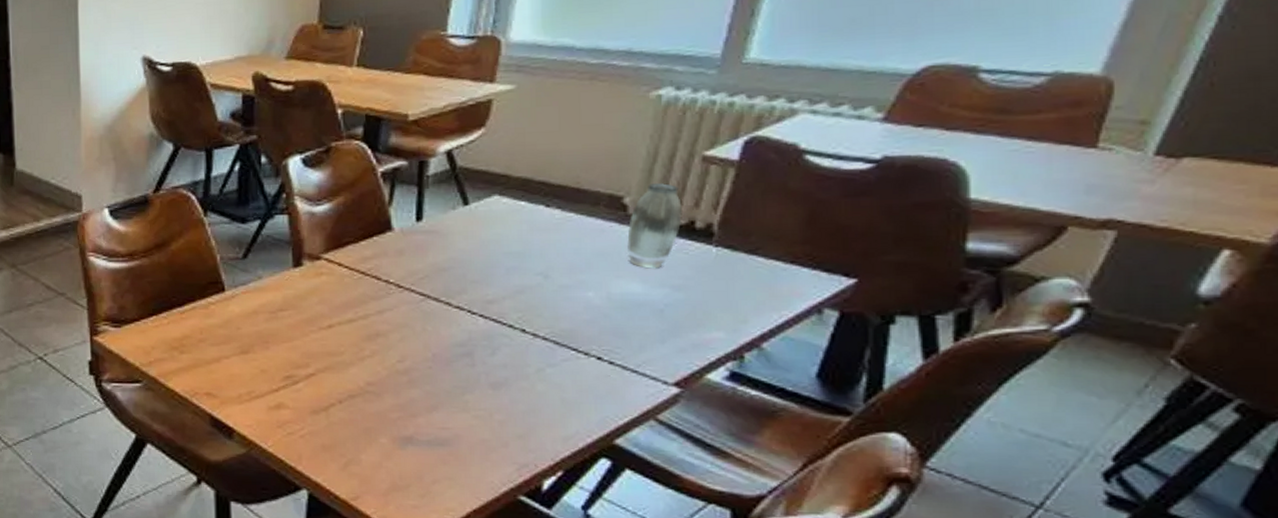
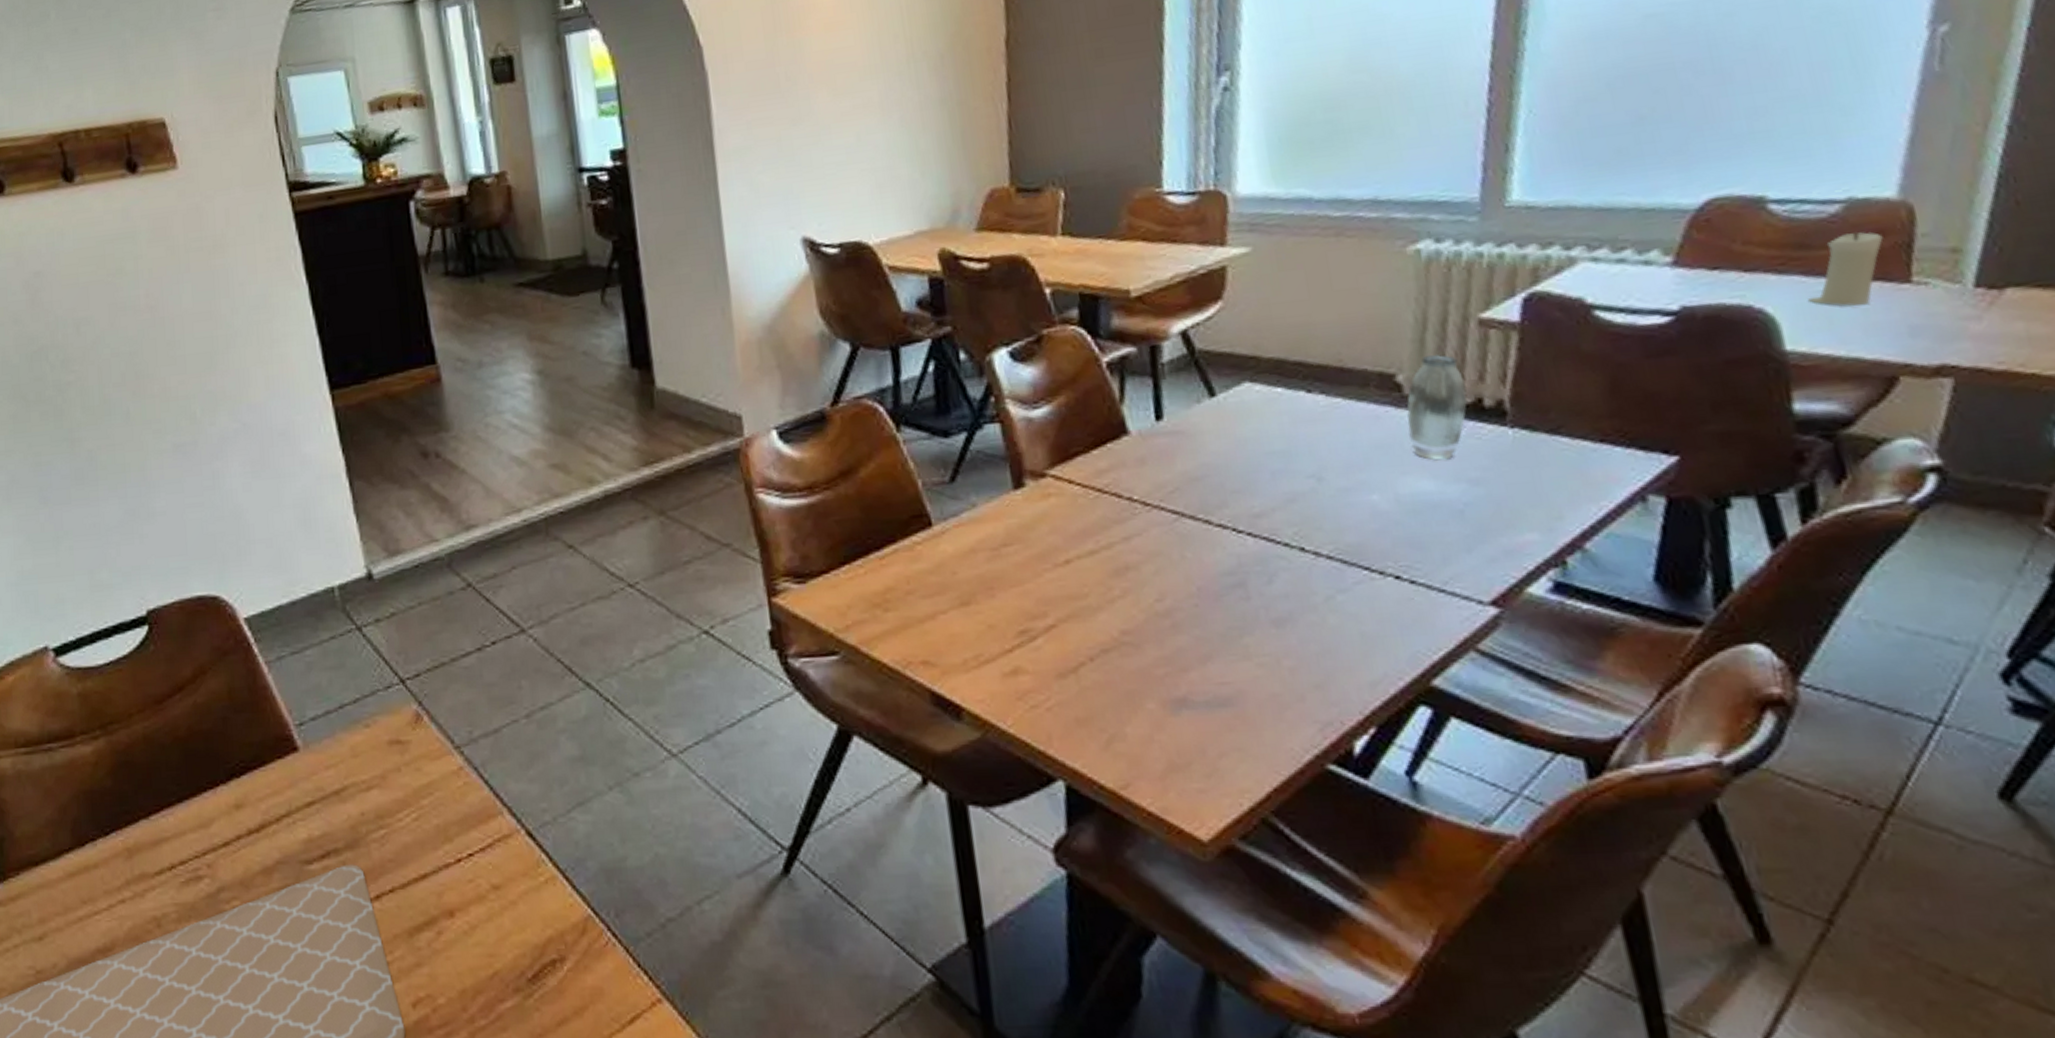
candle: none [999,101,1079,165] -> present [1808,231,1884,307]

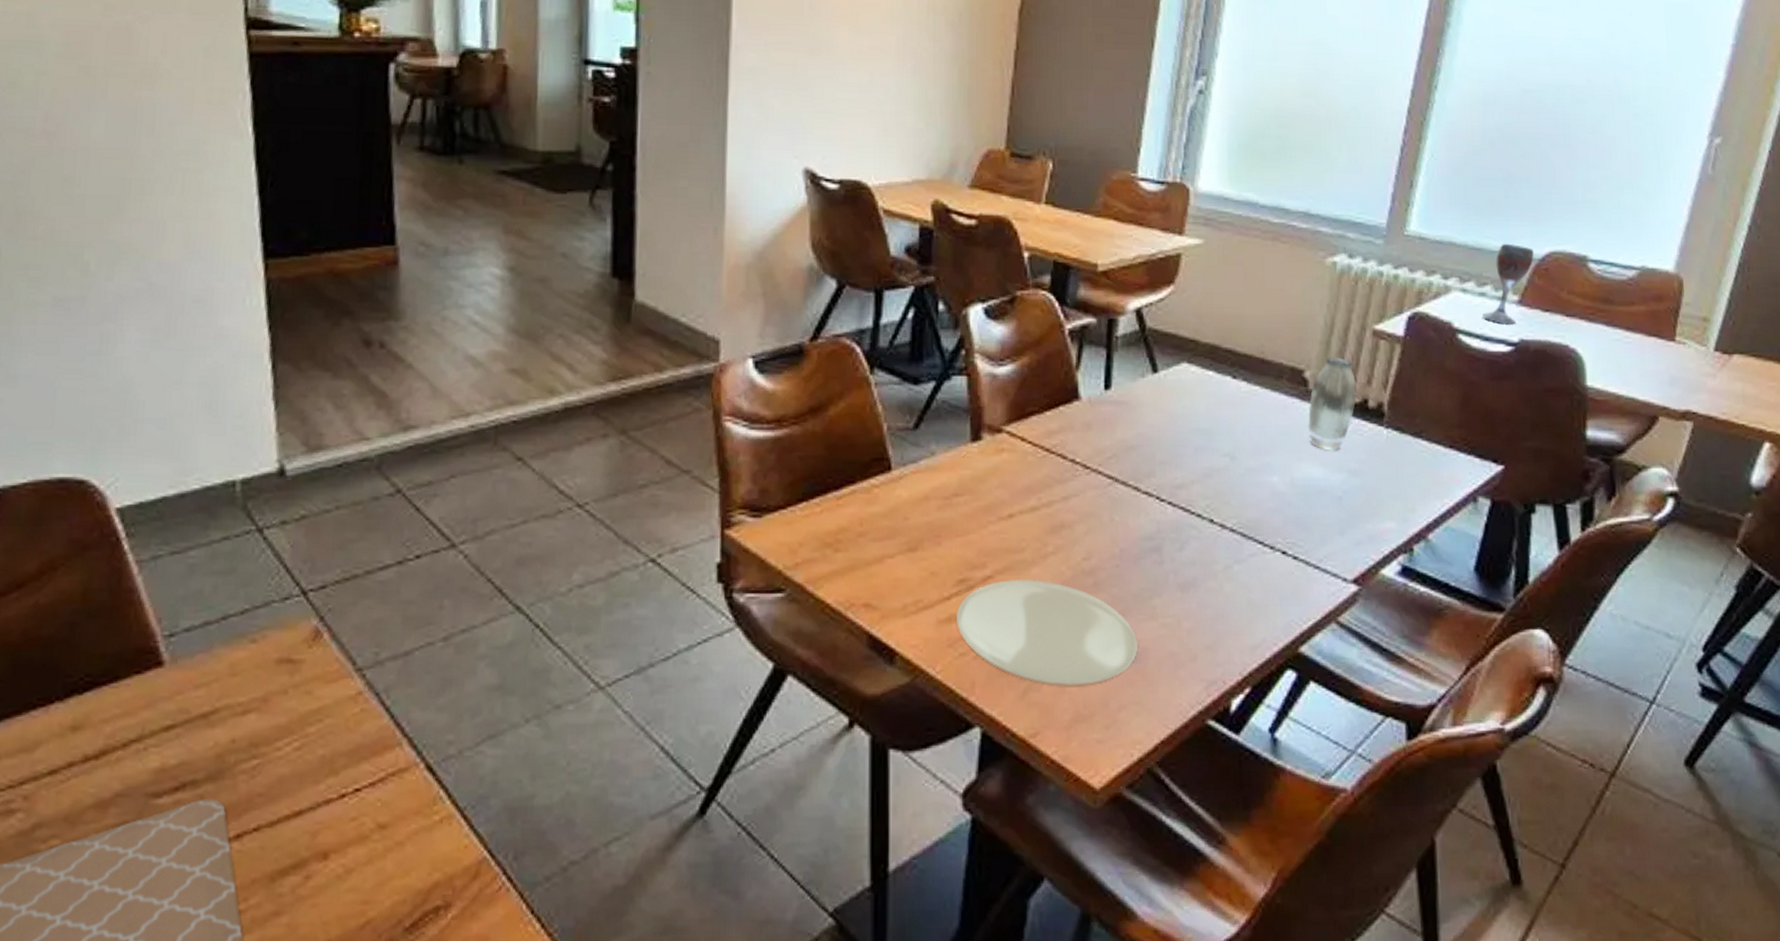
plate: none [1021,625,1233,736] -> present [957,580,1137,687]
cup: none [1623,197,1688,291] -> present [1481,244,1535,324]
candle: present [1808,231,1884,307] -> none [1607,294,1661,356]

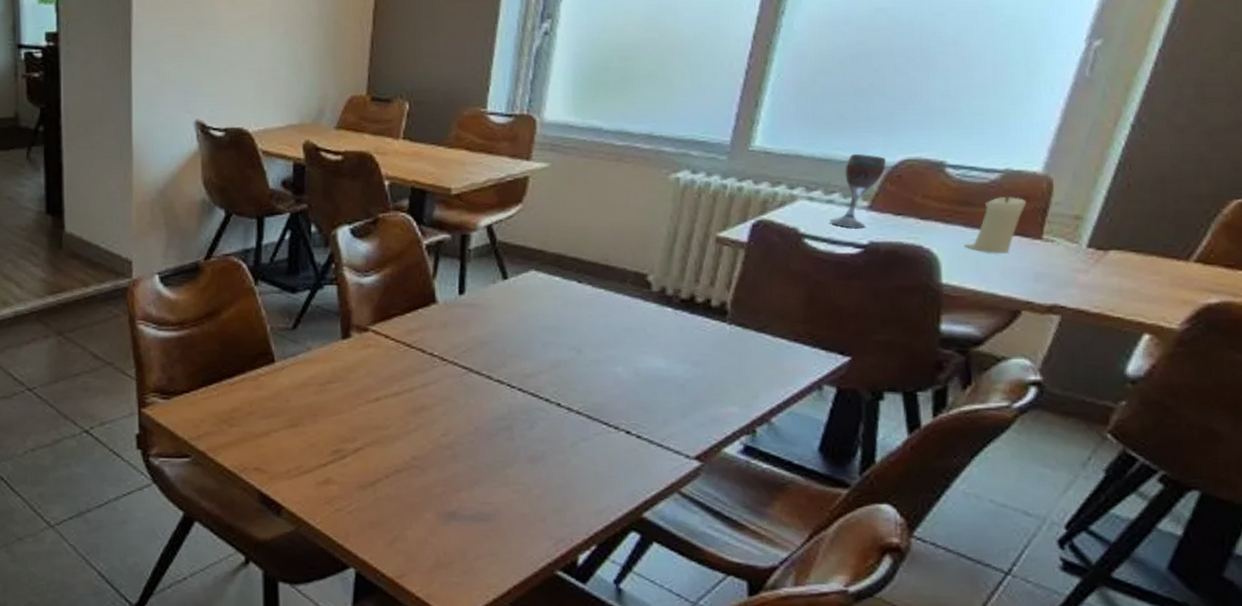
plate: present [957,580,1137,687] -> none [332,451,491,539]
vase: present [1308,356,1357,451] -> none [651,261,700,345]
candle: none [1607,294,1661,356] -> present [964,196,1027,254]

